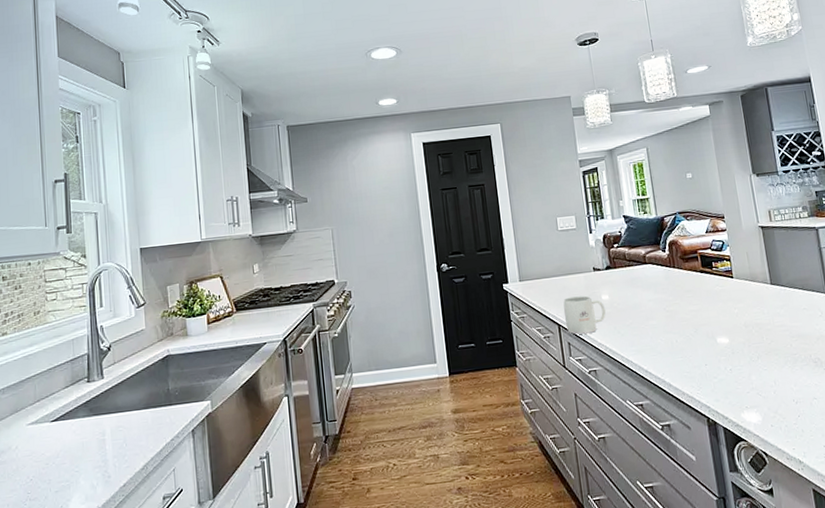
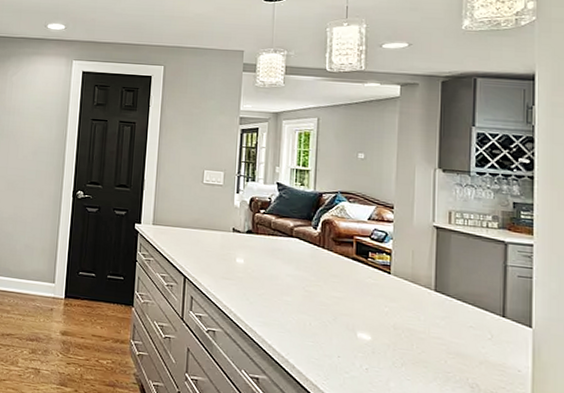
mug: present [563,295,606,335] -> none [192,251,238,293]

